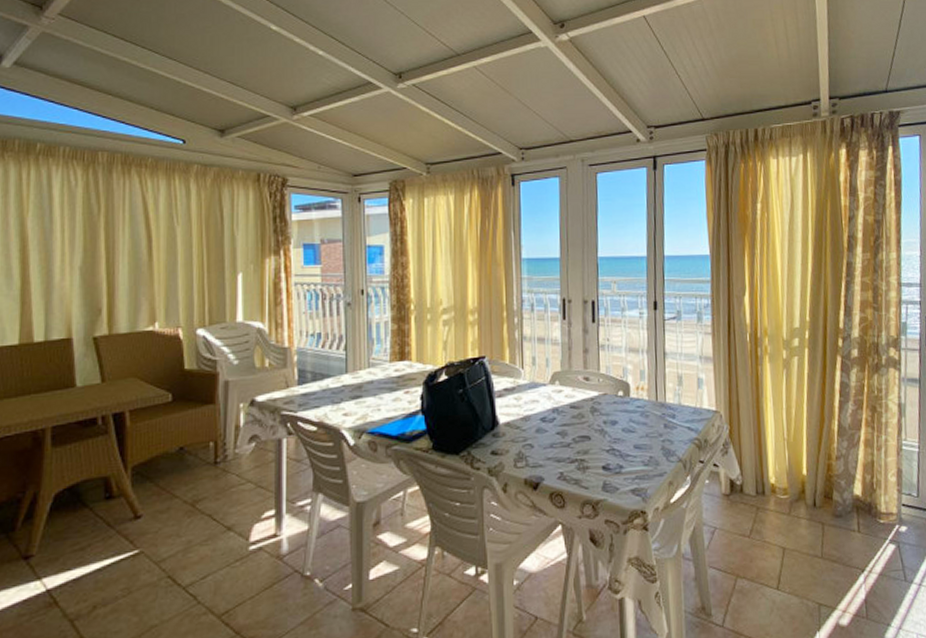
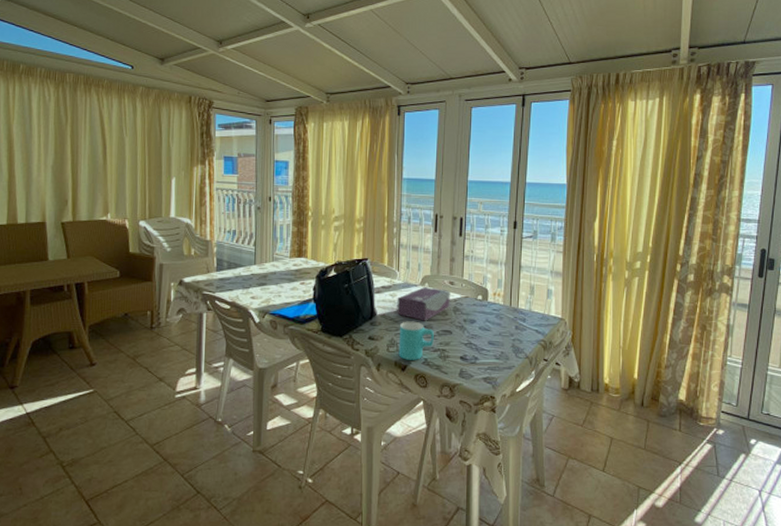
tissue box: none [523,386,586,427] -> present [397,287,450,321]
cup: none [527,428,570,476] -> present [398,321,434,360]

